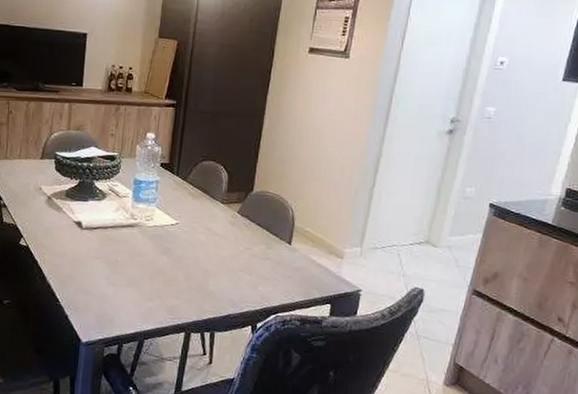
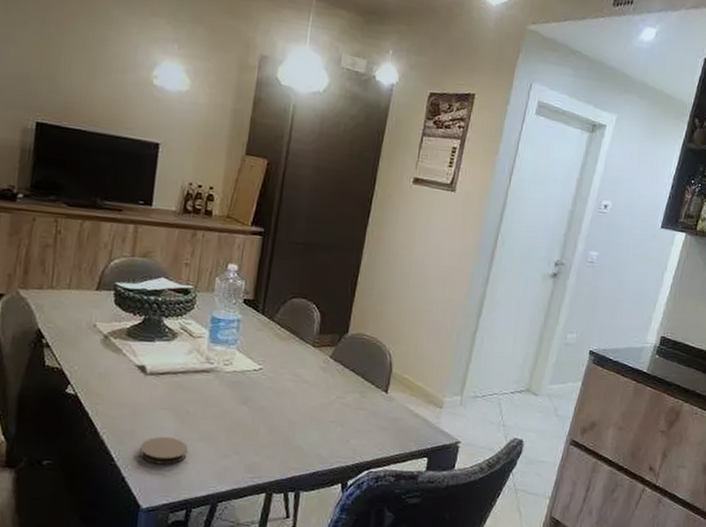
coaster: none [79,282,118,306] -> present [140,437,188,465]

